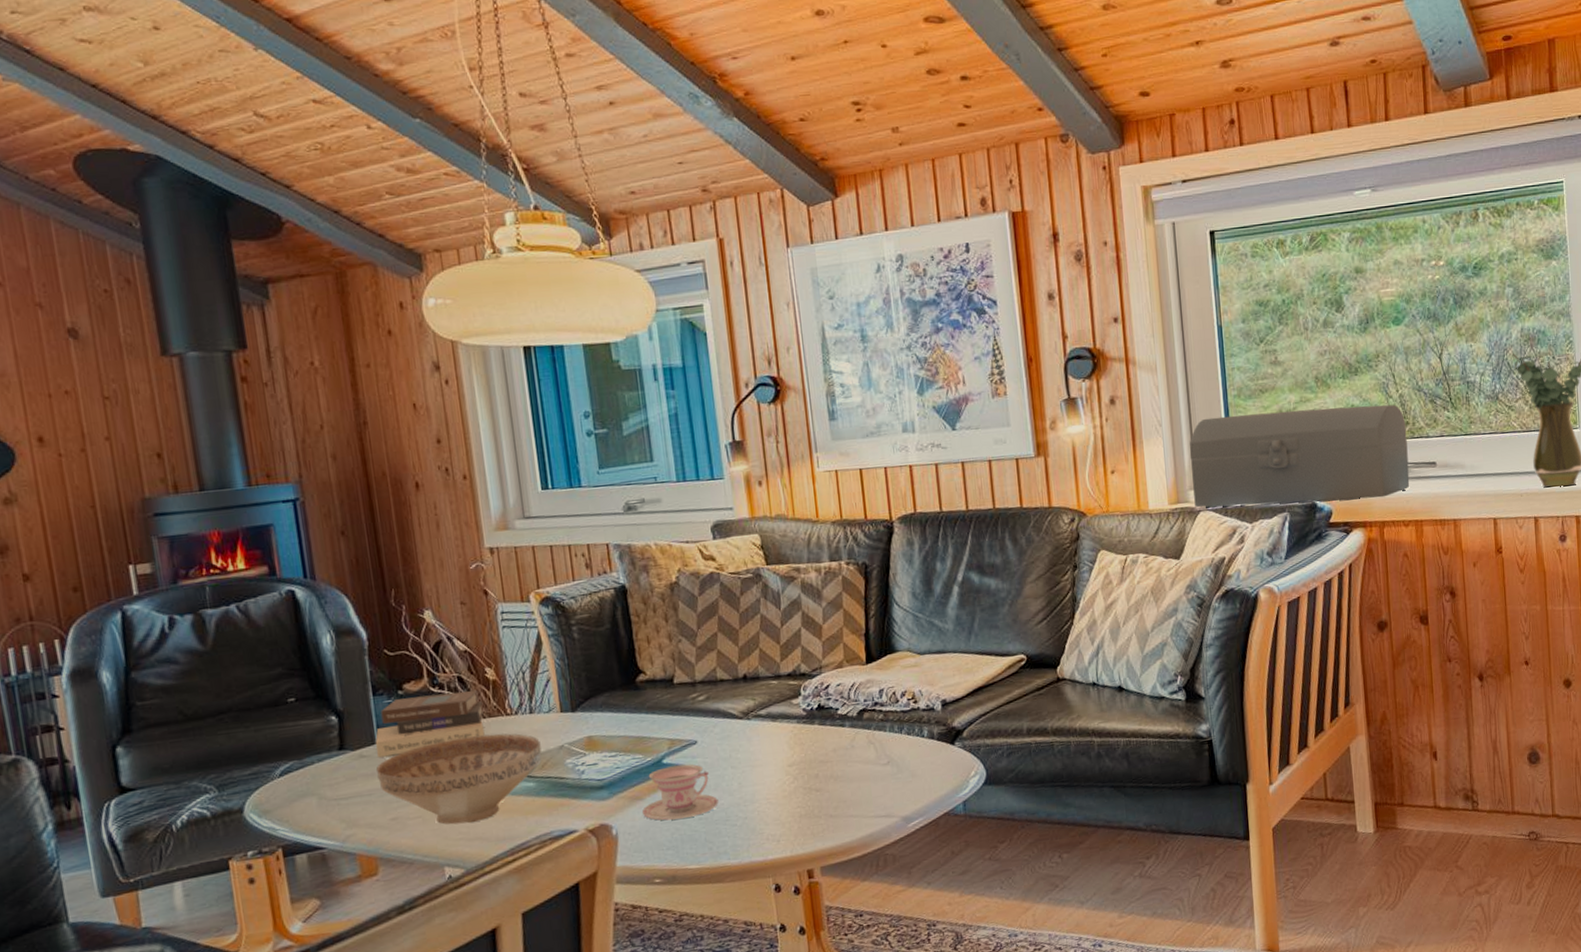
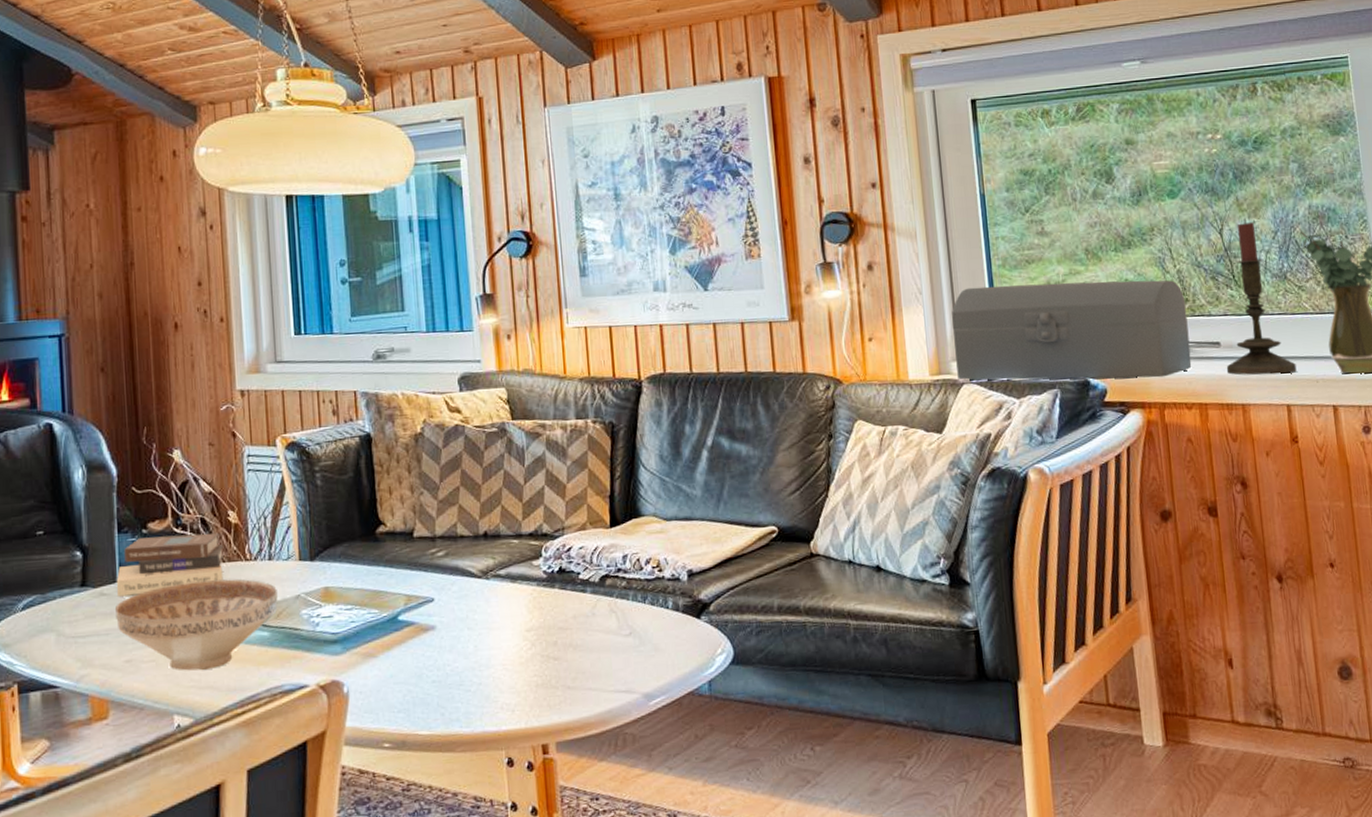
teacup: present [641,764,719,821] -> none [374,622,453,681]
candle: none [1441,342,1504,493] -> present [1226,218,1297,376]

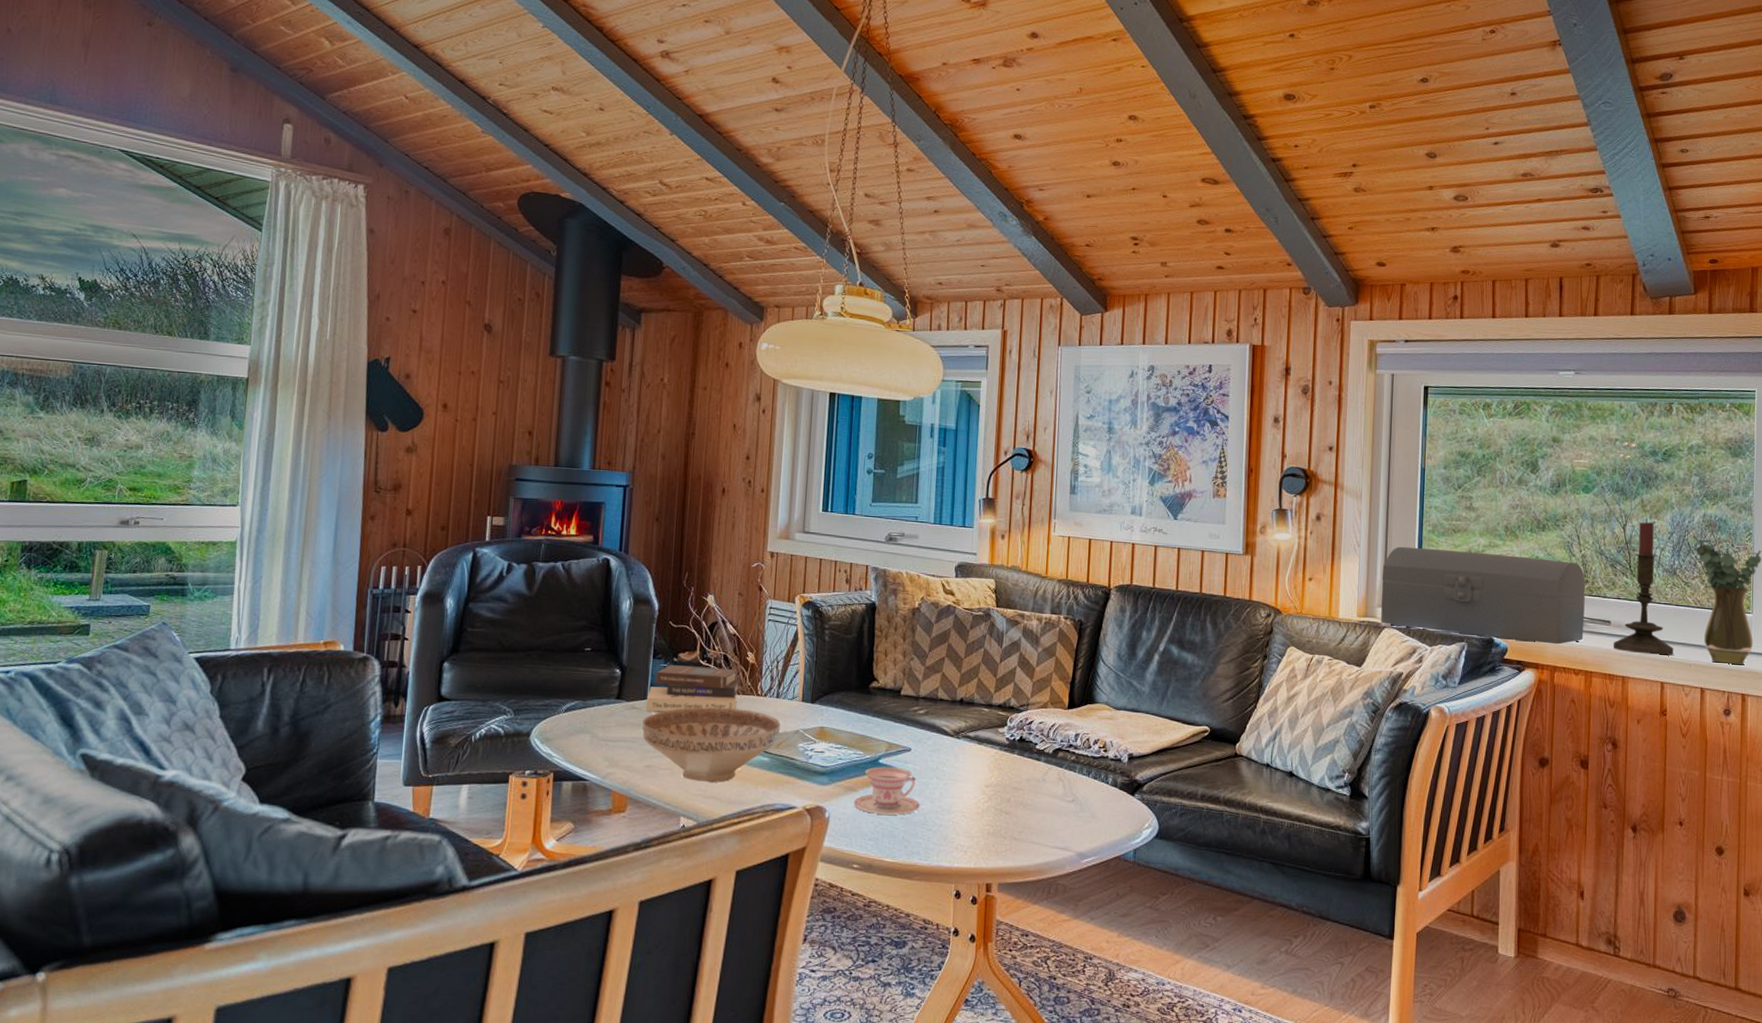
teacup: none [374,622,453,681] -> present [853,766,920,815]

